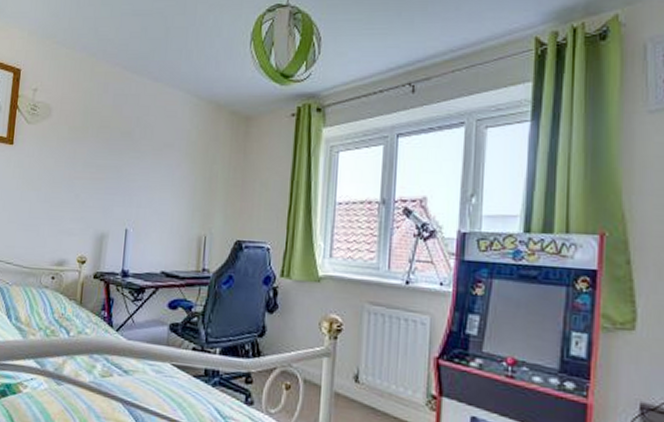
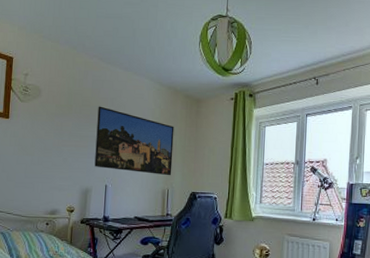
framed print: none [113,127,216,219] -> present [94,106,174,176]

